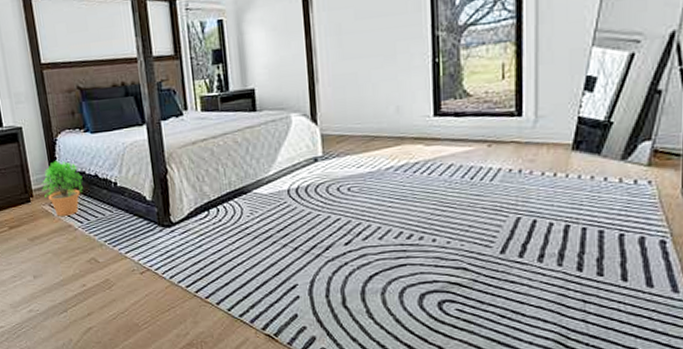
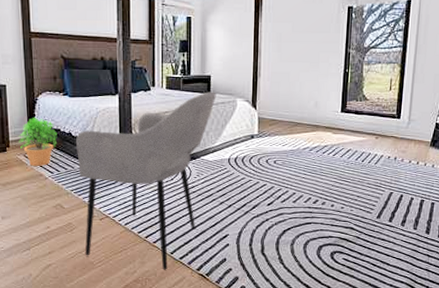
armchair: none [103,108,265,330] -> present [75,91,216,270]

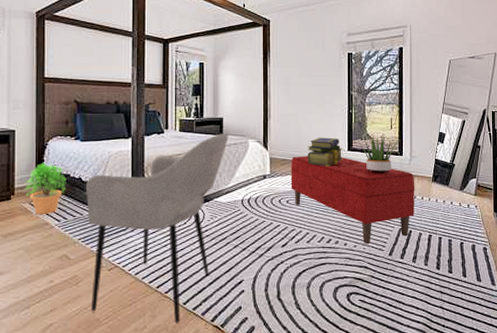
bench: none [279,116,412,207] -> present [291,156,415,245]
stack of books: none [297,97,336,128] -> present [307,137,343,167]
potted plant: none [352,95,400,137] -> present [357,133,401,174]

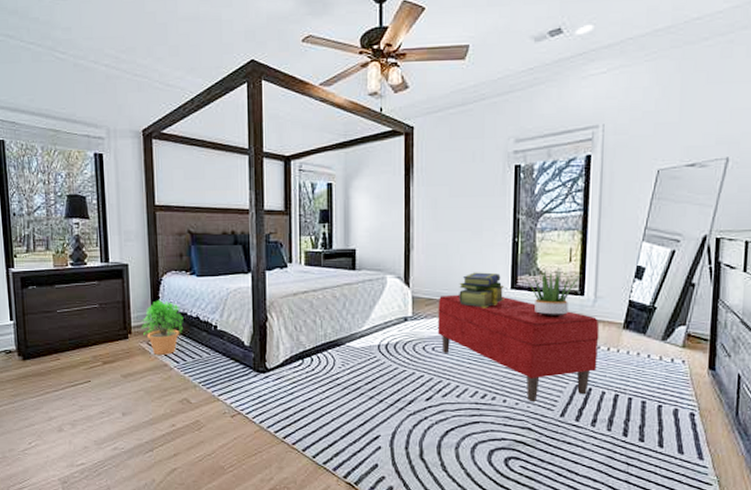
armchair: present [85,133,229,323] -> none [203,267,363,477]

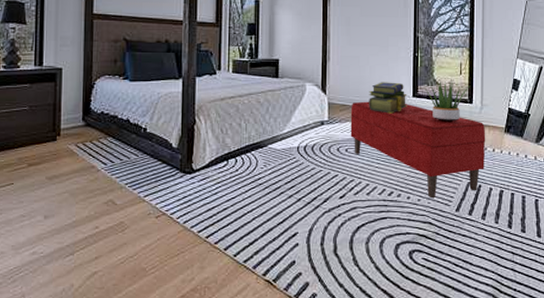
potted plant: present [142,300,184,356] -> none [71,103,114,158]

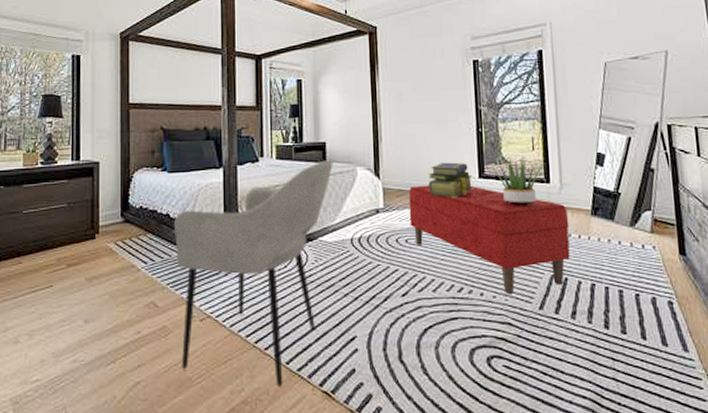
armchair: none [133,75,285,276] -> present [173,160,333,386]

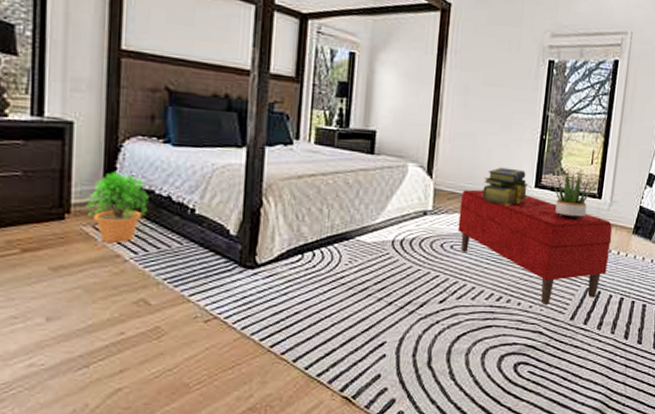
potted plant: none [110,198,153,257] -> present [87,172,149,244]
armchair: present [173,160,333,386] -> none [176,151,382,392]

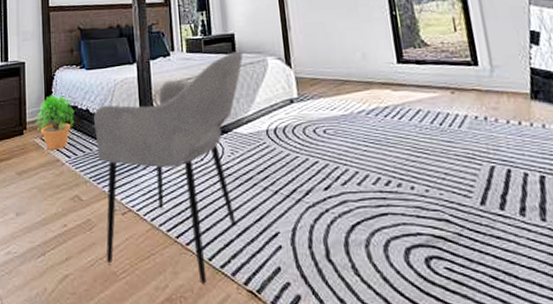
armchair: none [176,151,382,392] -> present [93,51,243,284]
bench: present [457,189,613,306] -> none [323,72,511,189]
stack of books: present [482,167,529,206] -> none [342,47,393,85]
potted plant: present [548,168,602,220] -> none [409,38,472,92]

